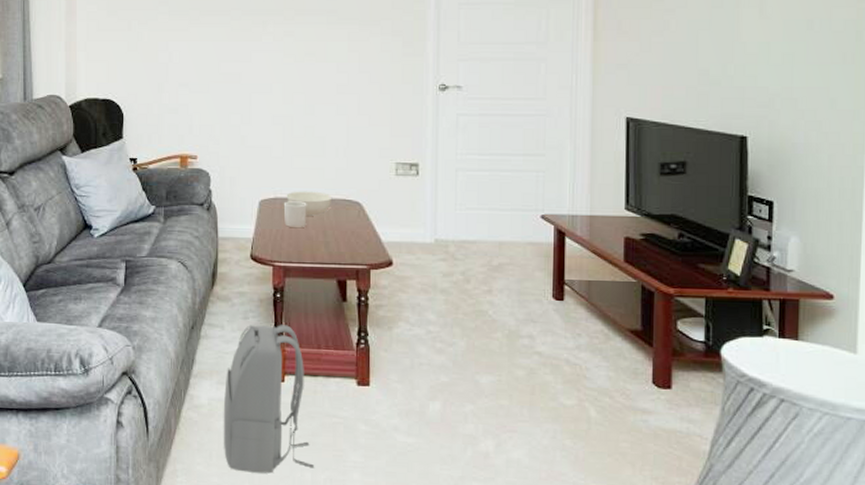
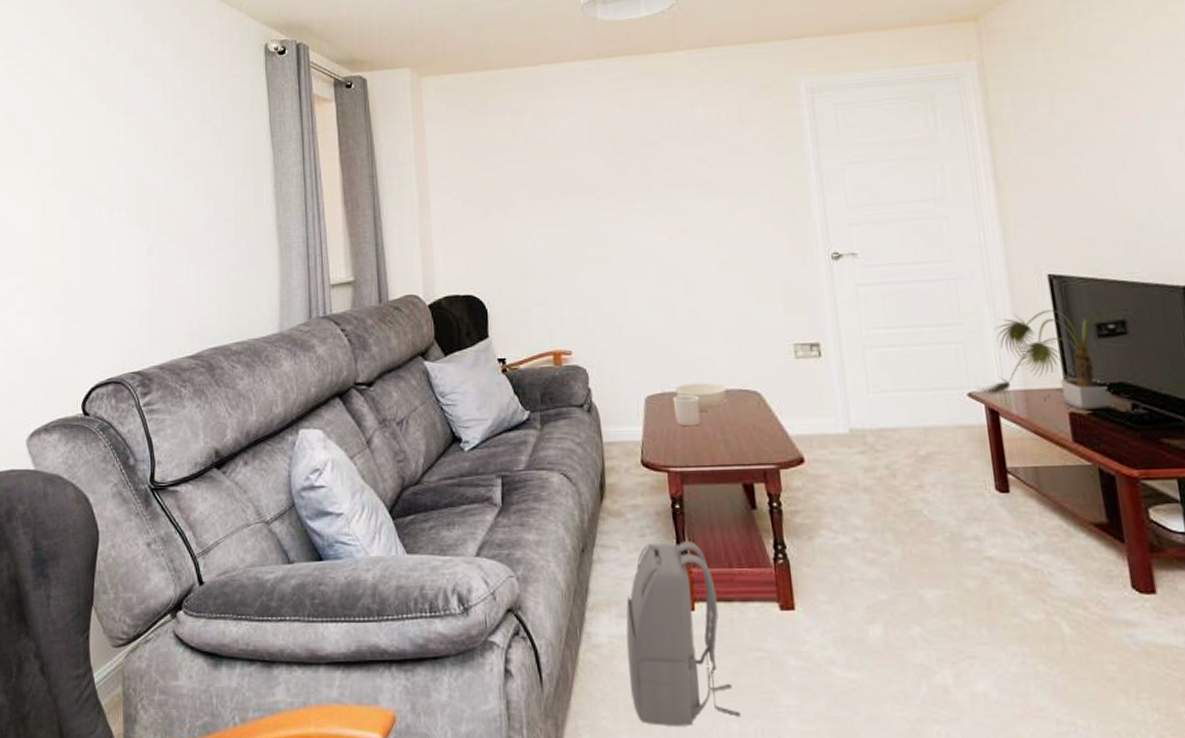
plant: none [550,148,678,239] -> present [977,310,1117,413]

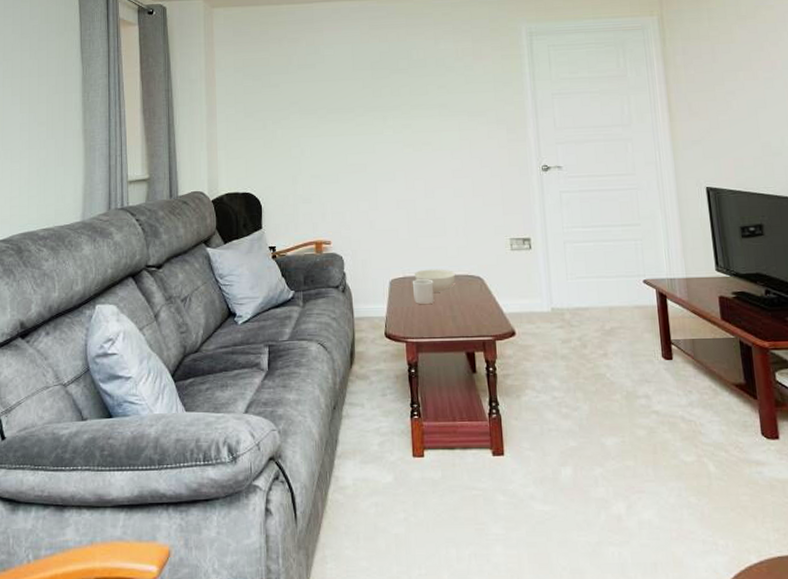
backpack: present [626,541,740,726] -> none [367,400,458,553]
plant: present [977,310,1117,413] -> none [651,215,755,297]

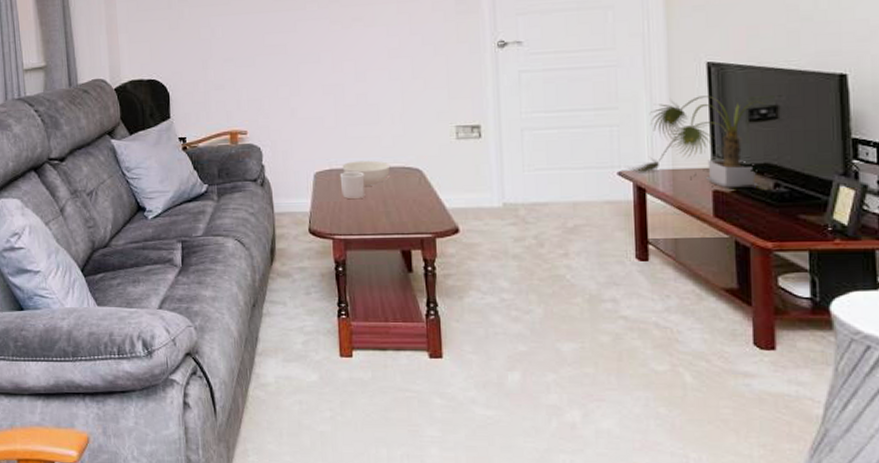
plant: none [651,215,755,297] -> present [627,96,769,191]

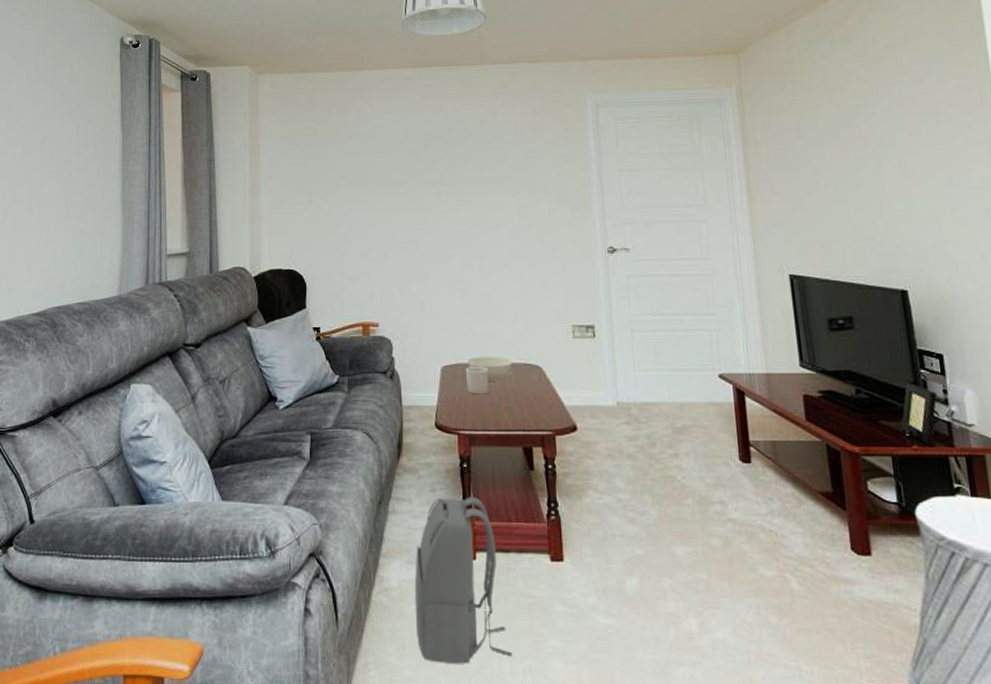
backpack: none [290,299,389,451] -> present [414,497,512,664]
plant: present [627,96,769,191] -> none [727,305,845,396]

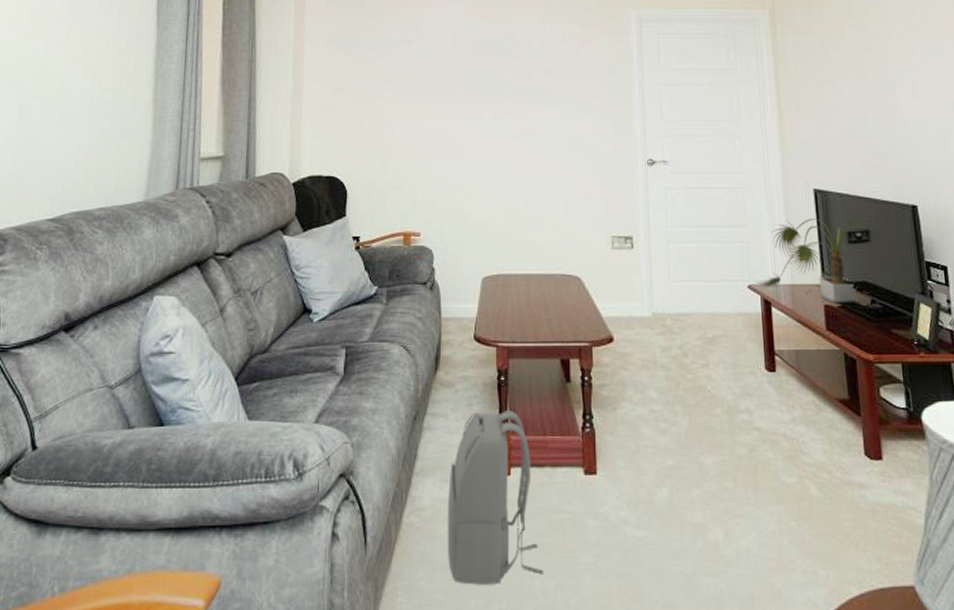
mug: present [465,367,489,395] -> none [506,277,529,306]
bowl: present [467,356,513,381] -> none [508,267,553,292]
plant: none [727,305,845,396] -> present [755,218,862,306]

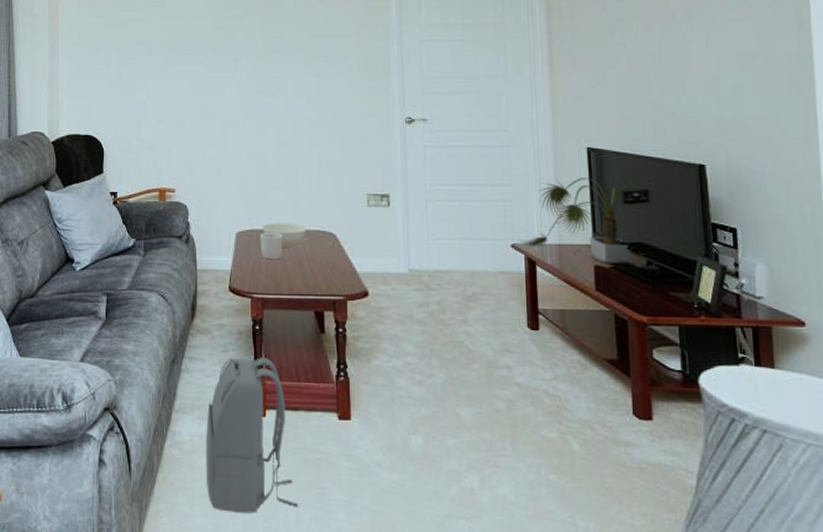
mug: none [506,277,529,306] -> present [260,233,283,260]
bowl: none [508,267,553,292] -> present [262,223,307,247]

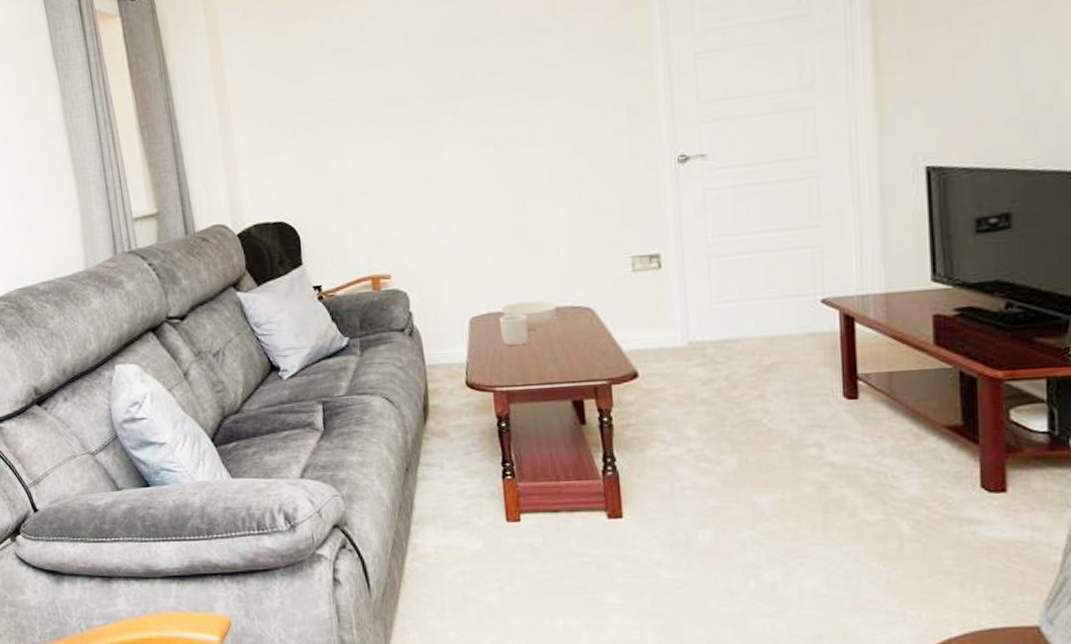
backpack: present [205,357,298,514] -> none [451,457,565,624]
plant: present [519,178,640,267] -> none [833,205,1000,314]

